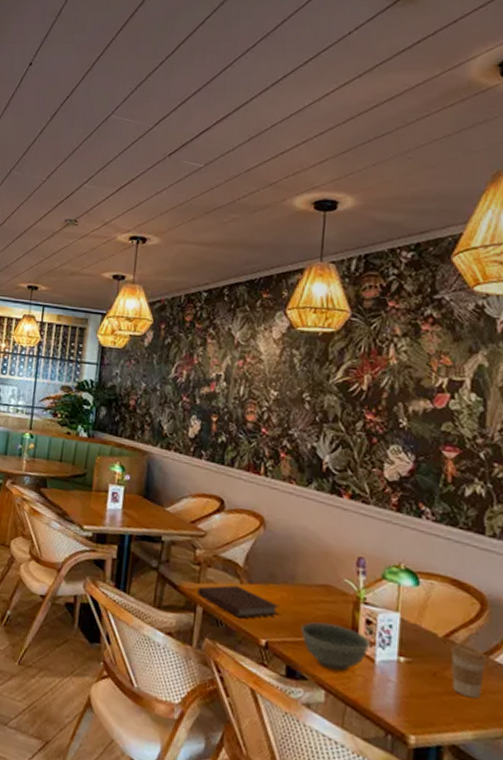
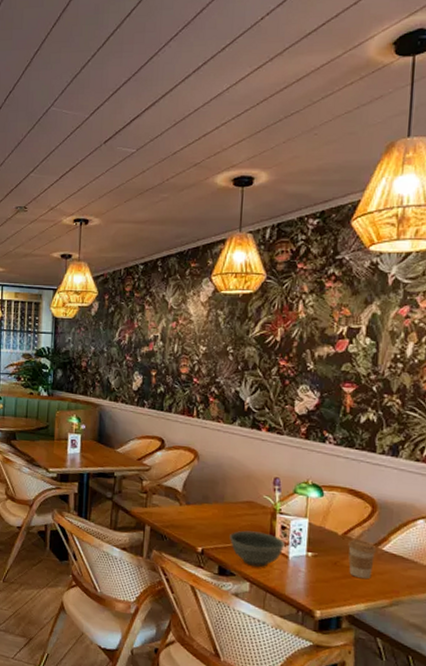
notebook: present [198,585,280,619] -> none [146,507,212,533]

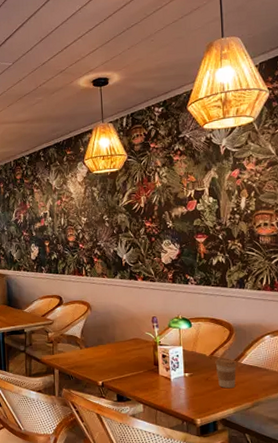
bowl: present [230,530,285,567] -> none [123,362,167,390]

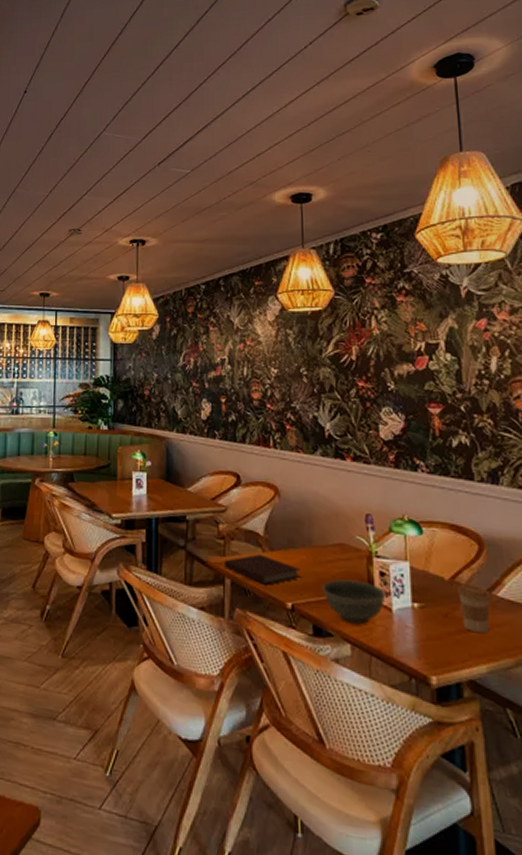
notebook: none [54,351,108,371] -> present [225,554,302,585]
bowl: none [123,362,167,390] -> present [322,579,386,624]

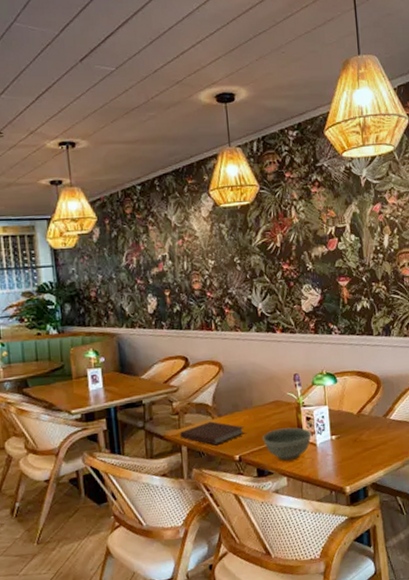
coffee cup: present [458,585,491,634] -> none [363,414,386,449]

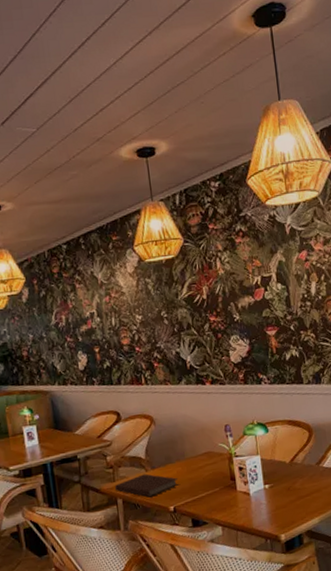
bowl: present [263,427,312,461] -> none [196,477,245,511]

